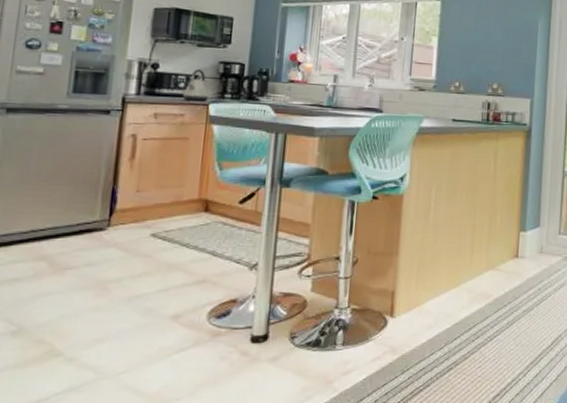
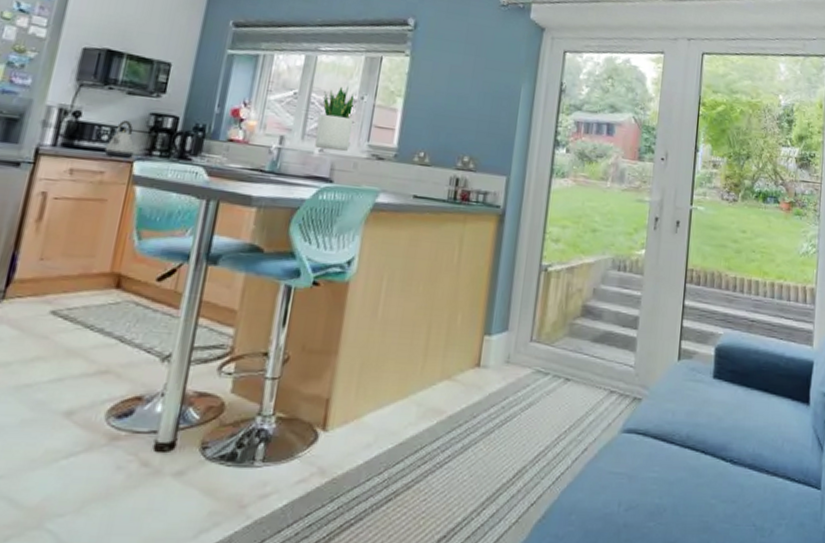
planter: none [364,30,398,86] -> present [315,86,357,152]

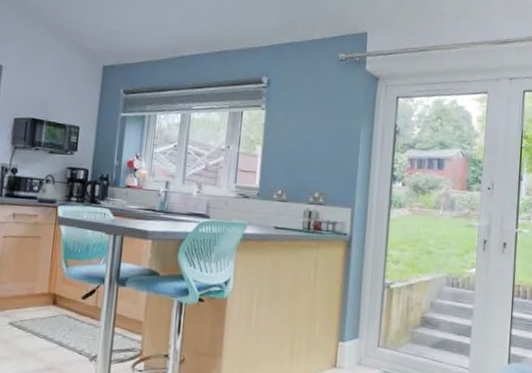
planter: present [315,86,357,152] -> none [193,138,224,193]

